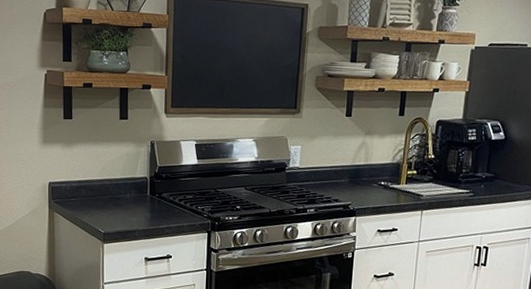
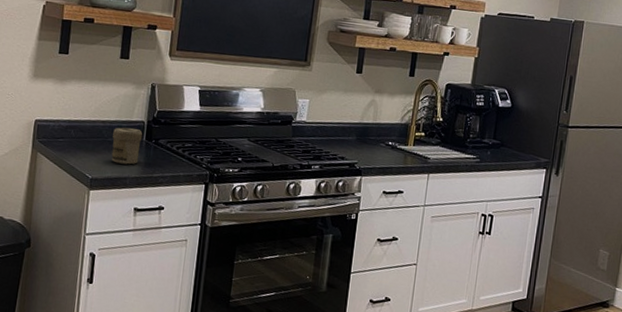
jar: none [119,183,146,219] -> present [111,127,143,165]

